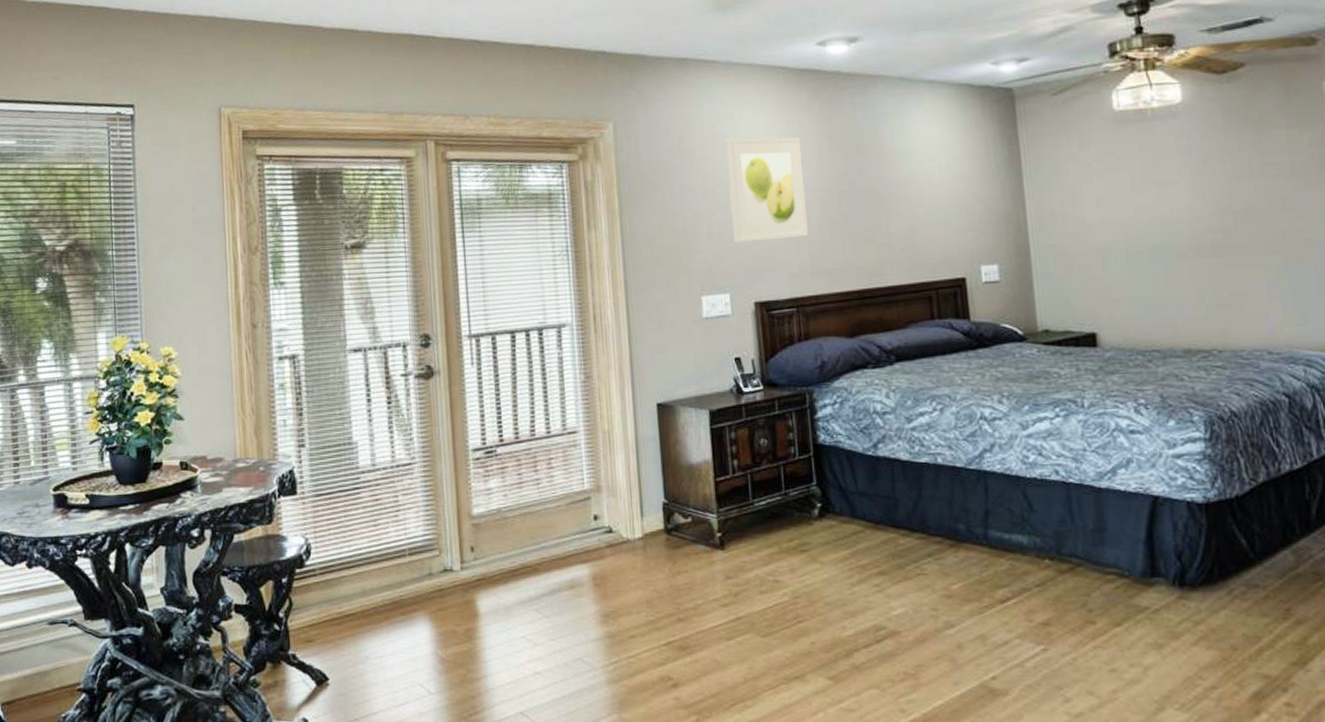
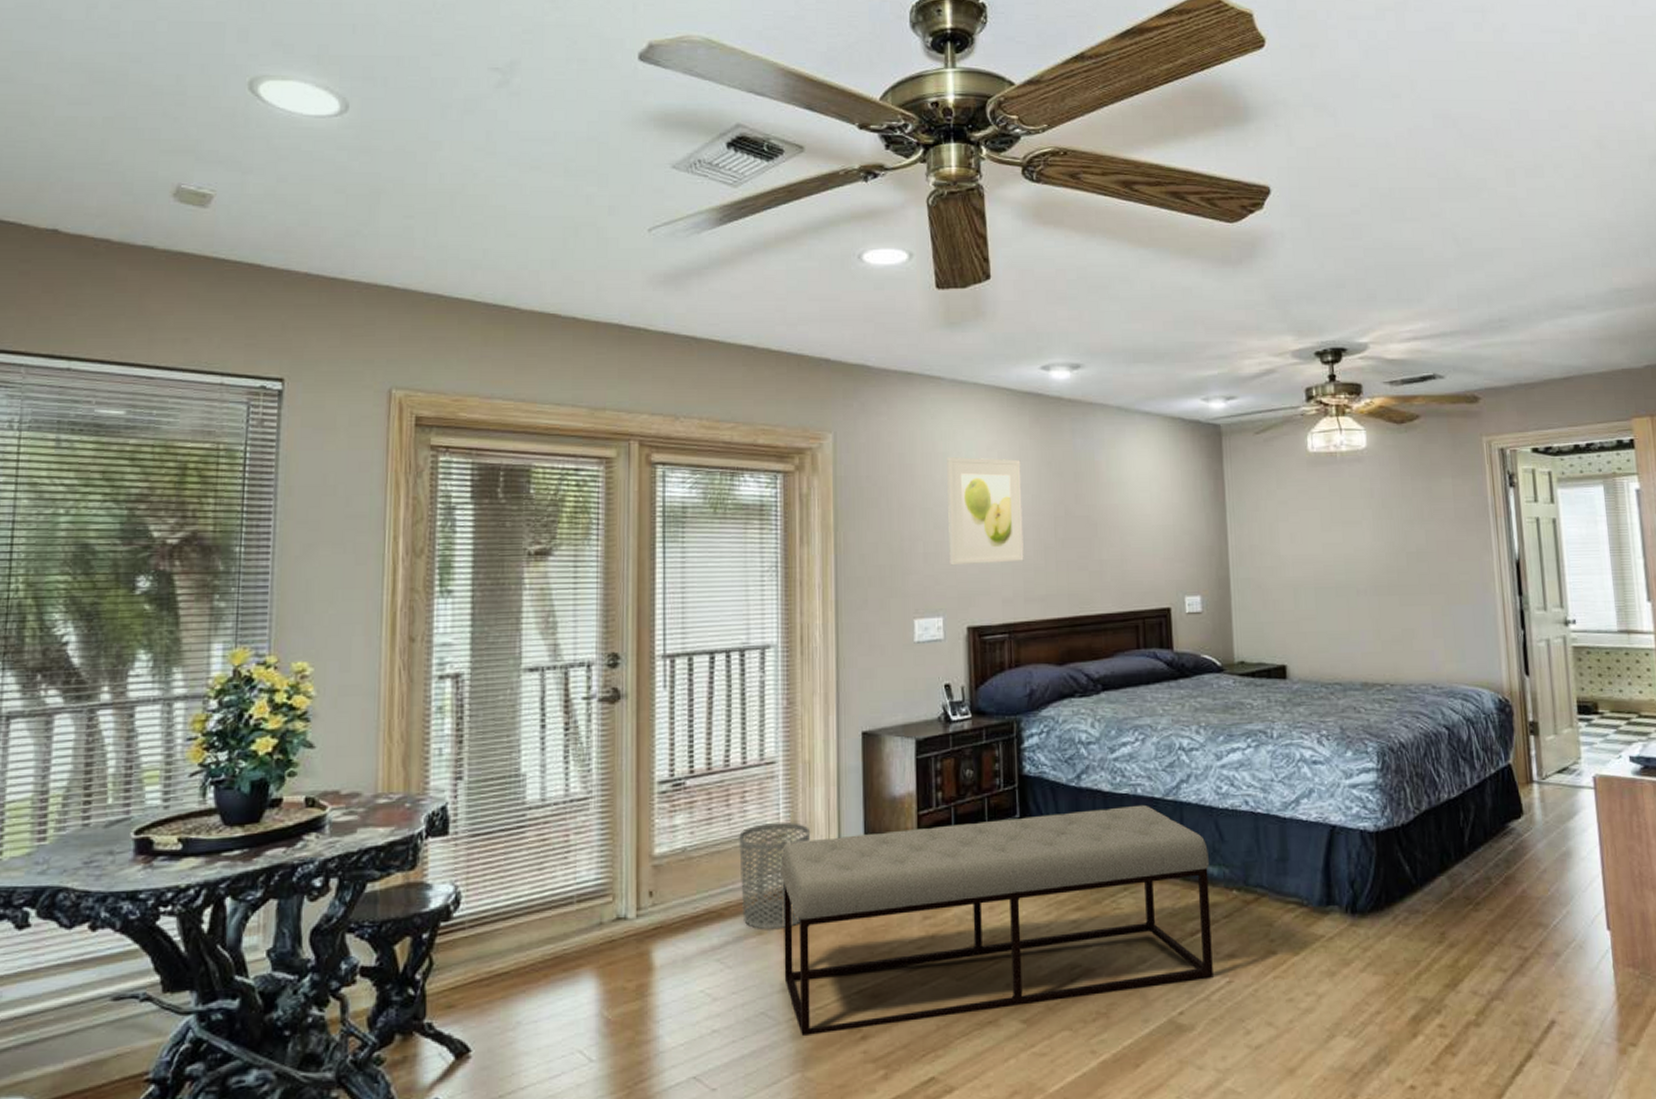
waste bin: none [548,486,614,585] -> present [739,821,811,930]
bench: none [587,473,1027,682] -> present [780,804,1213,1037]

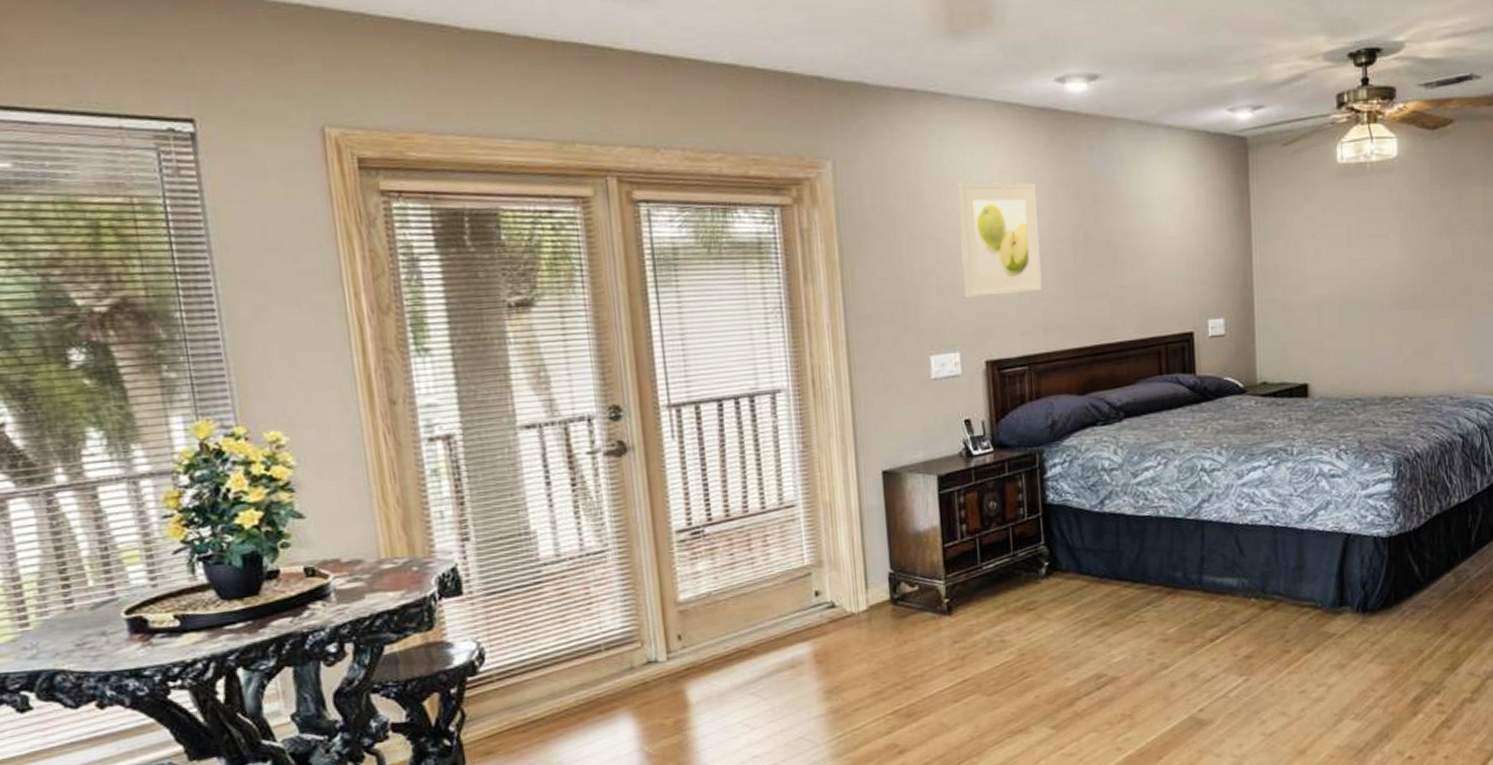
waste bin: present [739,821,811,930] -> none [764,562,837,664]
bench: present [780,804,1213,1037] -> none [808,525,1232,756]

